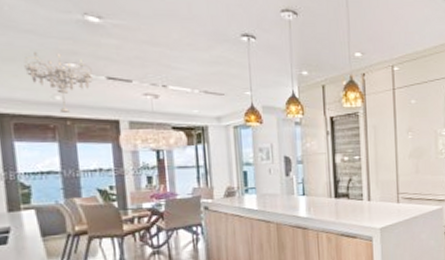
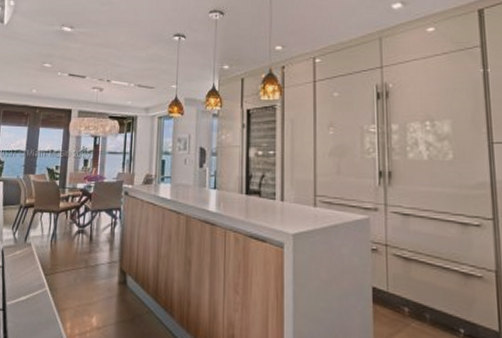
chandelier: present [24,52,94,112] -> none [18,56,61,103]

